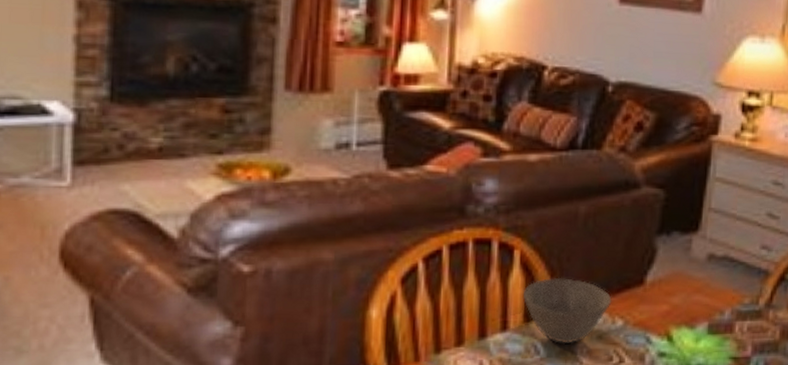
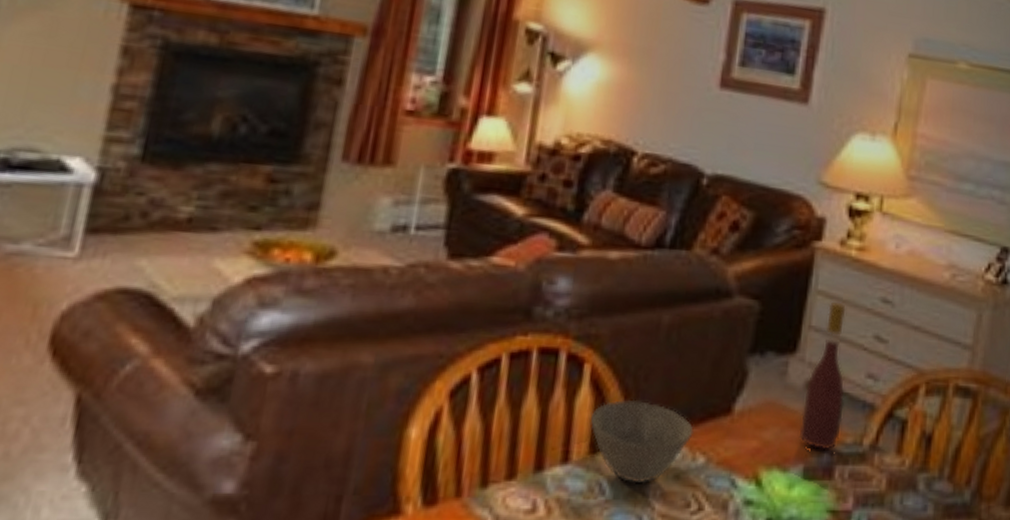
wine bottle: none [703,185,743,310] -> present [798,300,847,451]

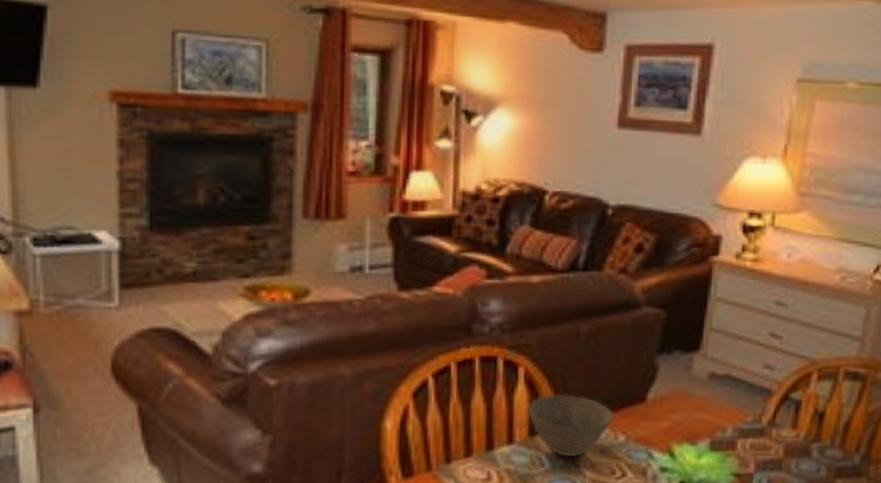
wine bottle: present [798,300,847,451] -> none [704,305,745,428]

